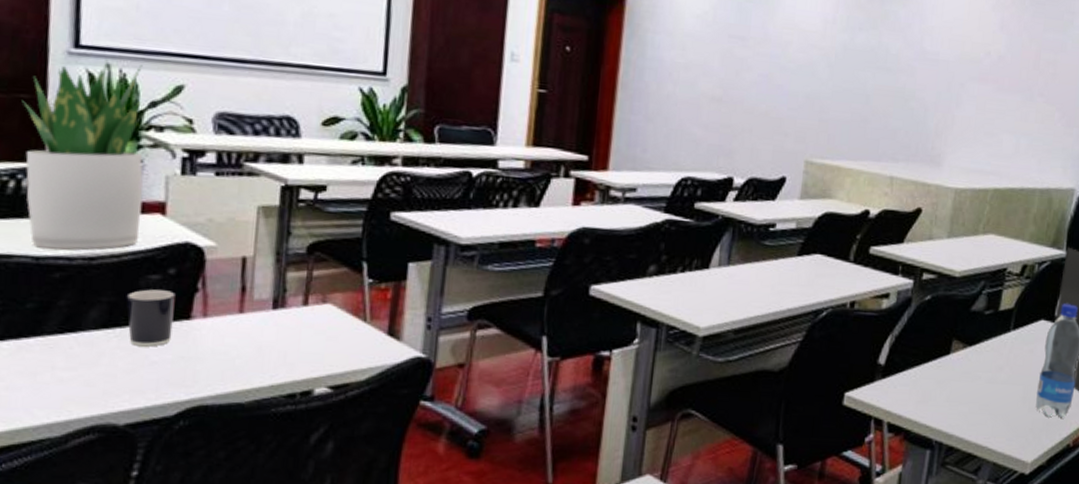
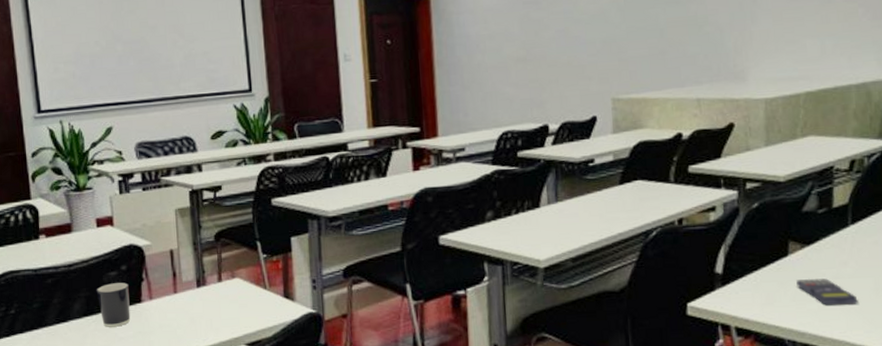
planter: present [21,60,143,250] -> none [10,117,99,263]
calculator: none [953,379,1006,411] -> present [796,278,858,305]

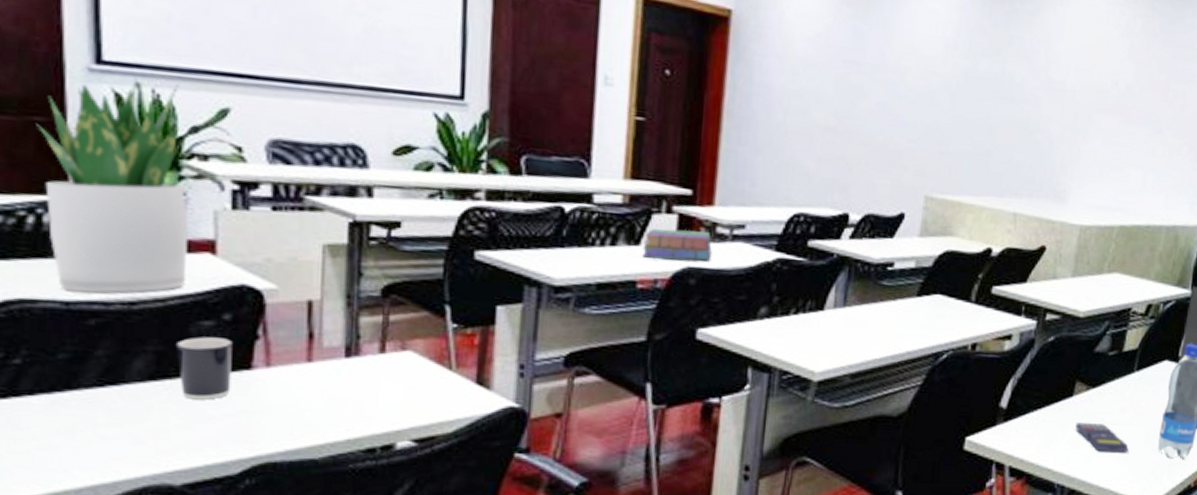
planter: none [10,117,99,263] -> present [36,78,188,294]
books: none [388,158,442,186] -> present [642,228,712,261]

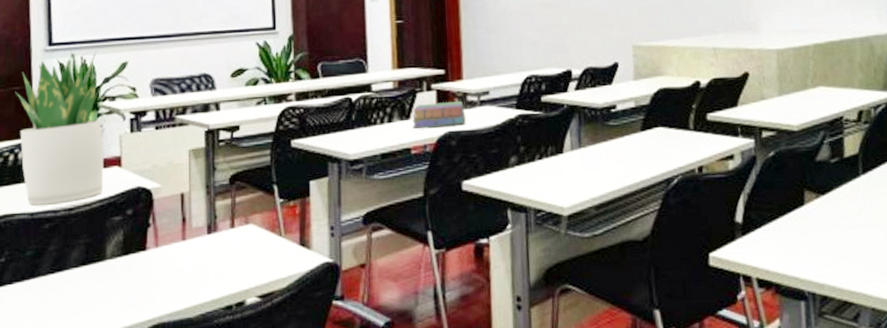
mug: present [175,336,233,400] -> none [97,228,133,278]
calculator: present [1075,422,1129,453] -> none [813,228,873,256]

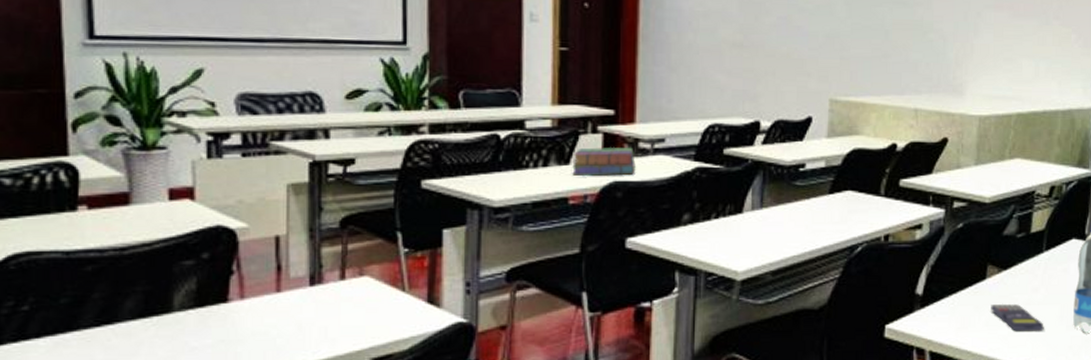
planter: present [15,51,104,206] -> none [39,49,170,244]
calculator: none [813,228,873,256] -> present [991,303,1044,331]

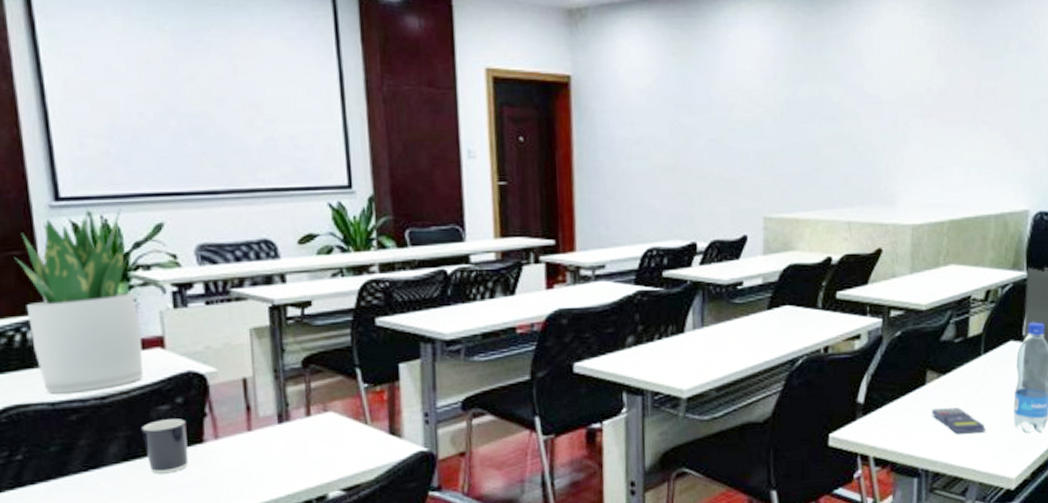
planter: none [39,49,170,244] -> present [14,208,144,395]
mug: none [161,275,211,333] -> present [140,418,189,474]
books: present [572,146,636,177] -> none [517,275,579,306]

